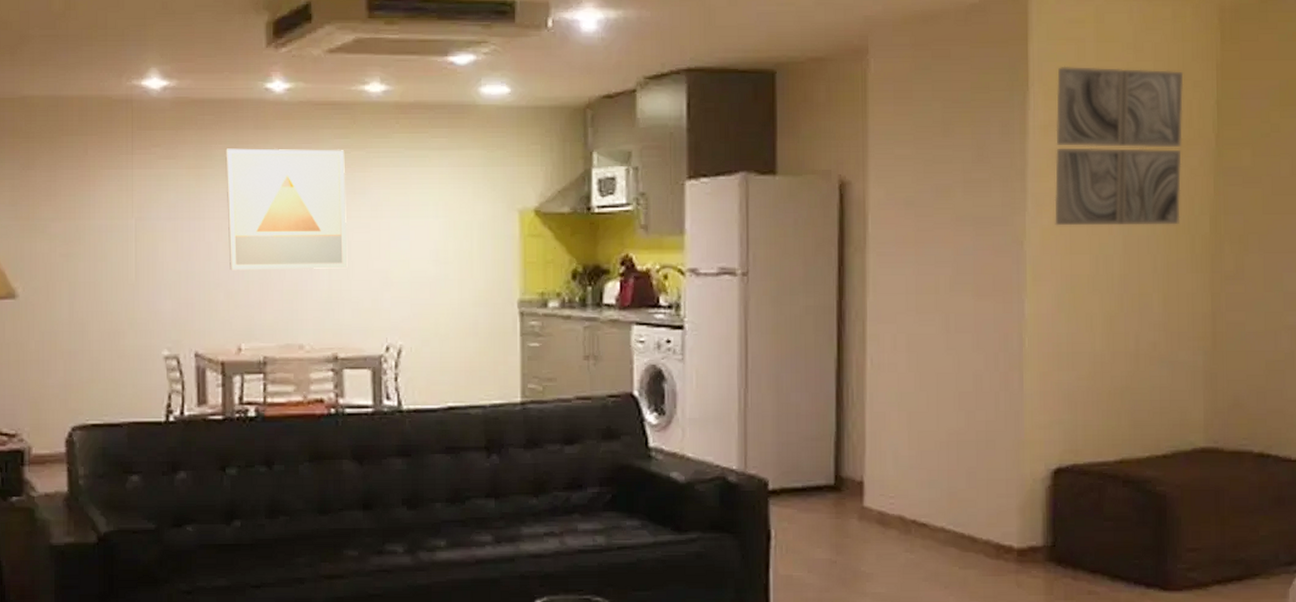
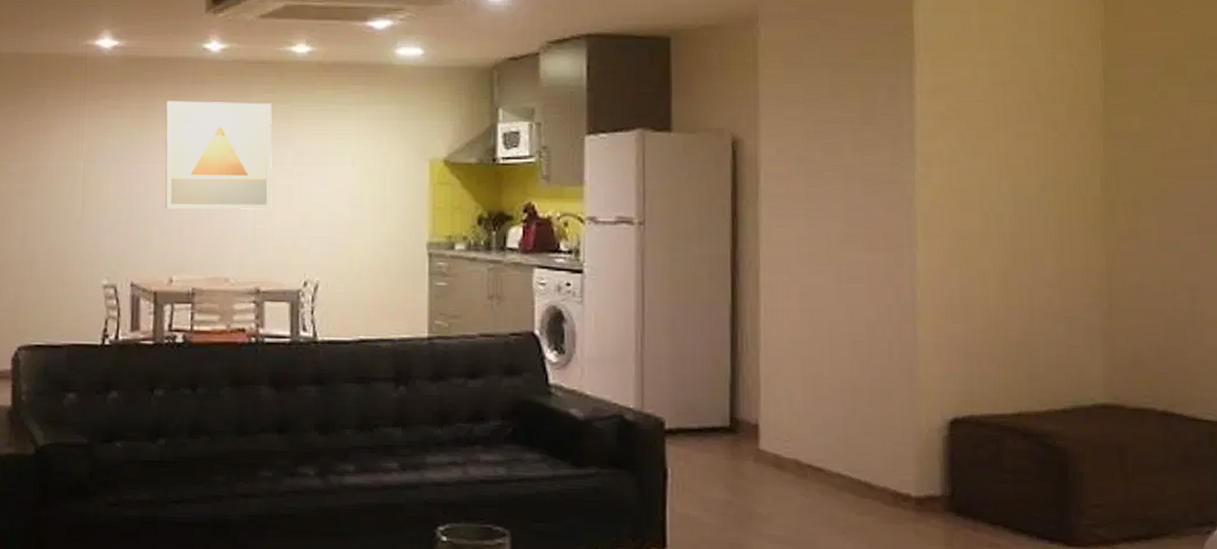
wall art: present [1054,66,1184,226] -> none [942,35,1071,186]

